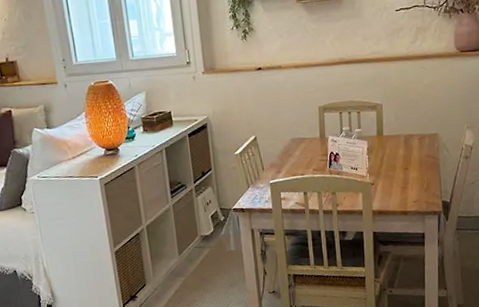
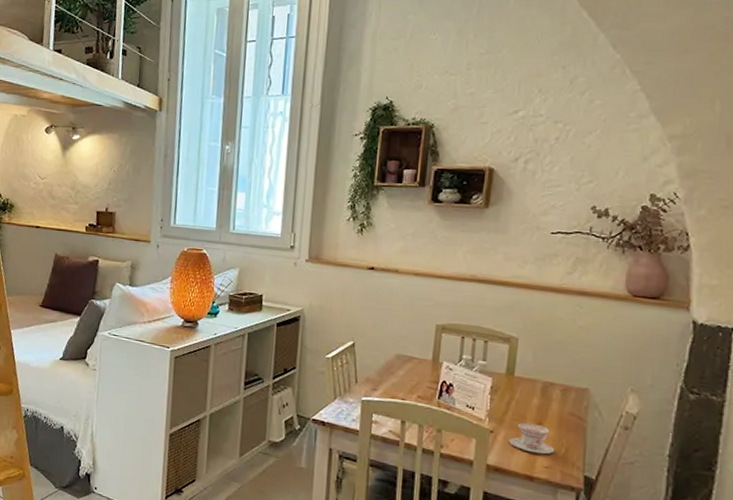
teacup: none [386,170,420,194] -> present [509,423,555,455]

